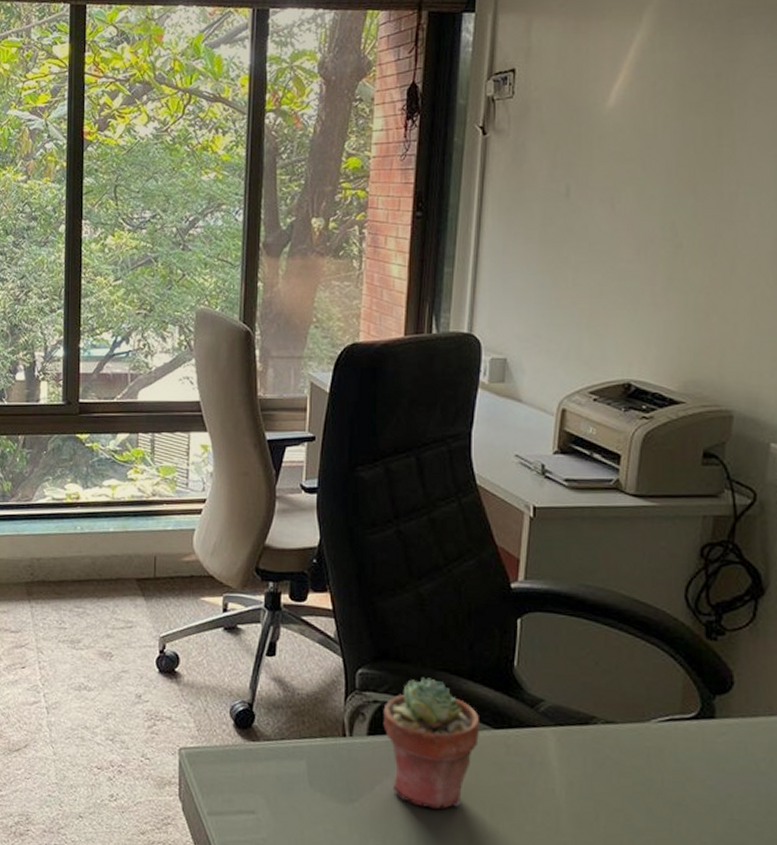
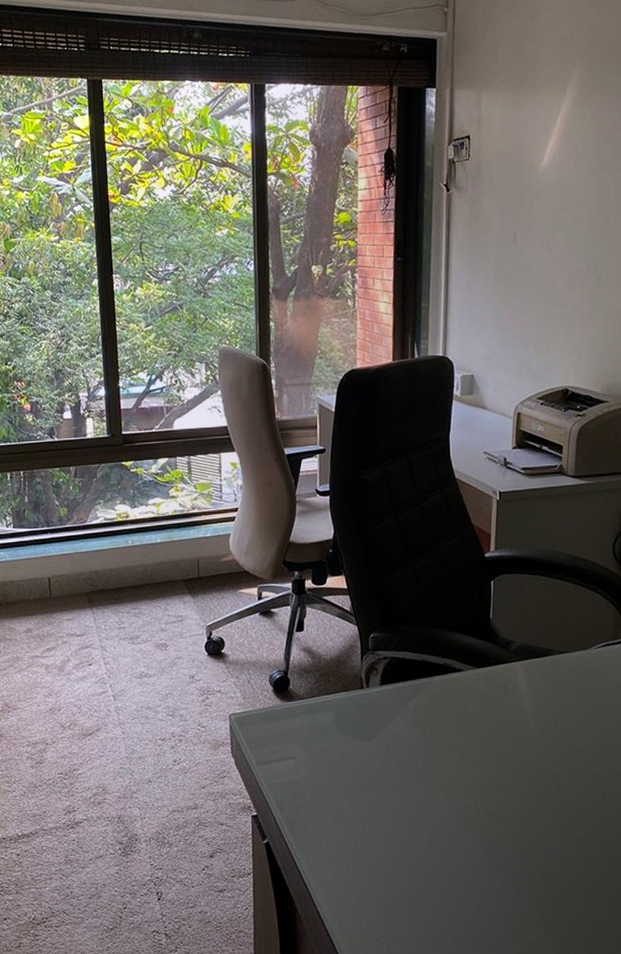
potted succulent: present [383,677,480,810] -> none [392,634,467,736]

